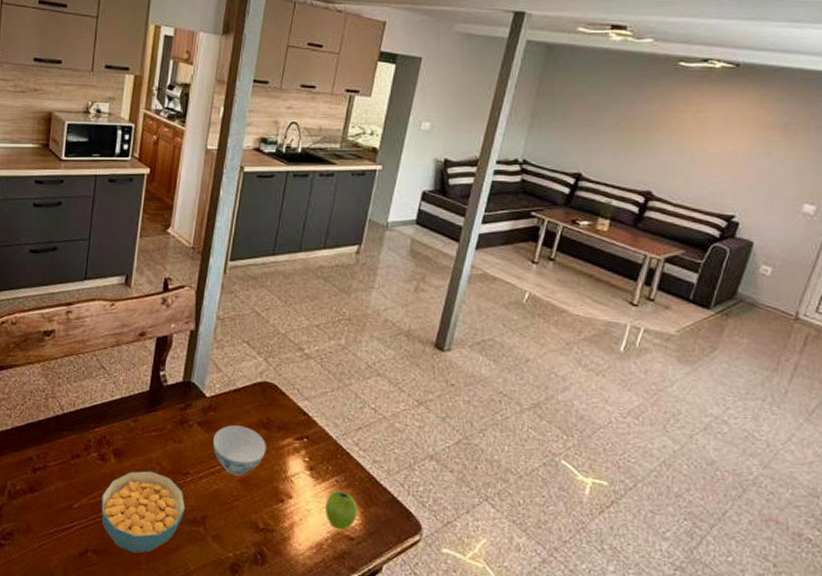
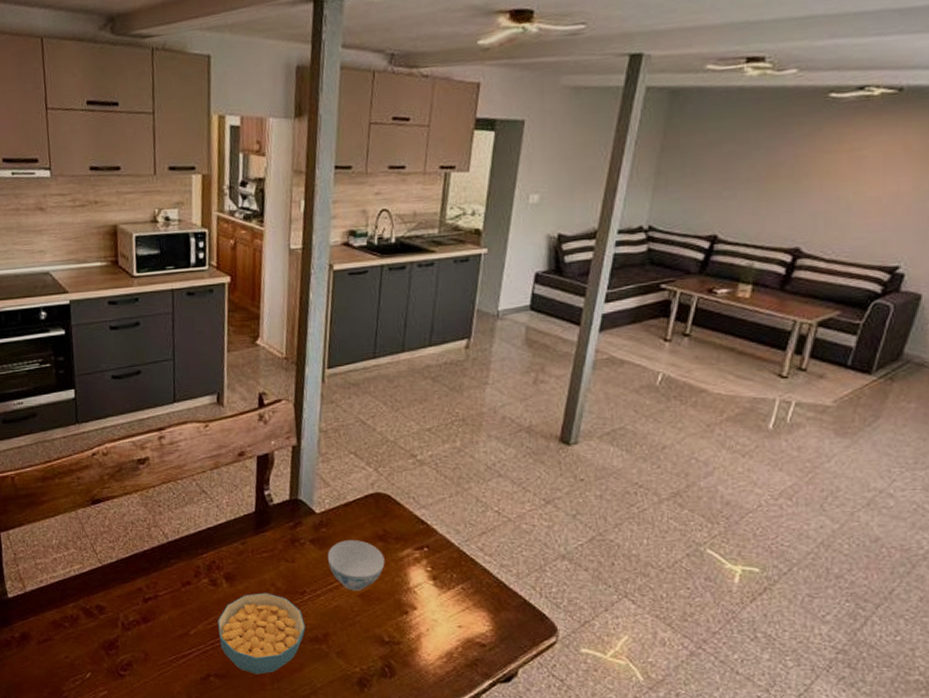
fruit: present [325,490,358,530] -> none [453,598,488,637]

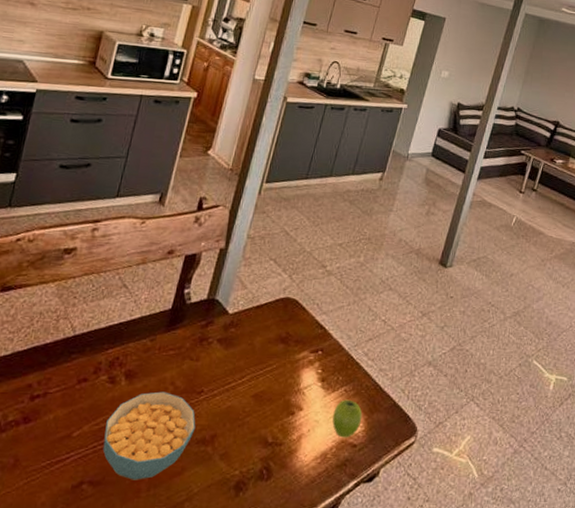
bowl: present [328,540,385,591] -> none [230,341,283,391]
fruit: none [453,598,488,637] -> present [332,399,362,438]

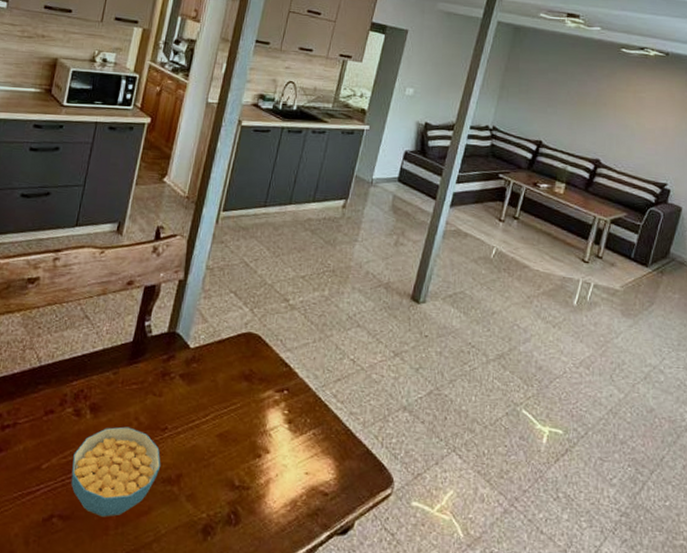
fruit: present [332,399,362,438] -> none [301,443,333,485]

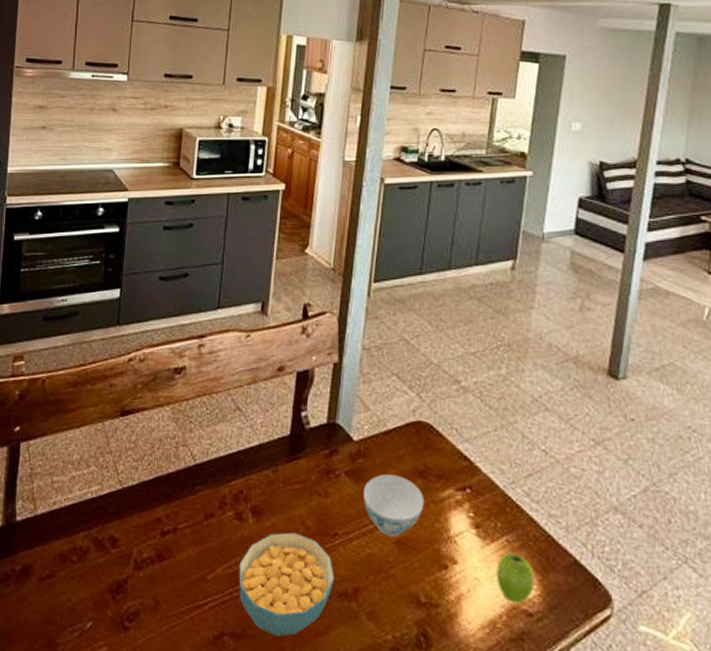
bowl: none [194,377,247,431] -> present [364,474,424,537]
fruit: none [301,443,333,485] -> present [496,552,535,604]

